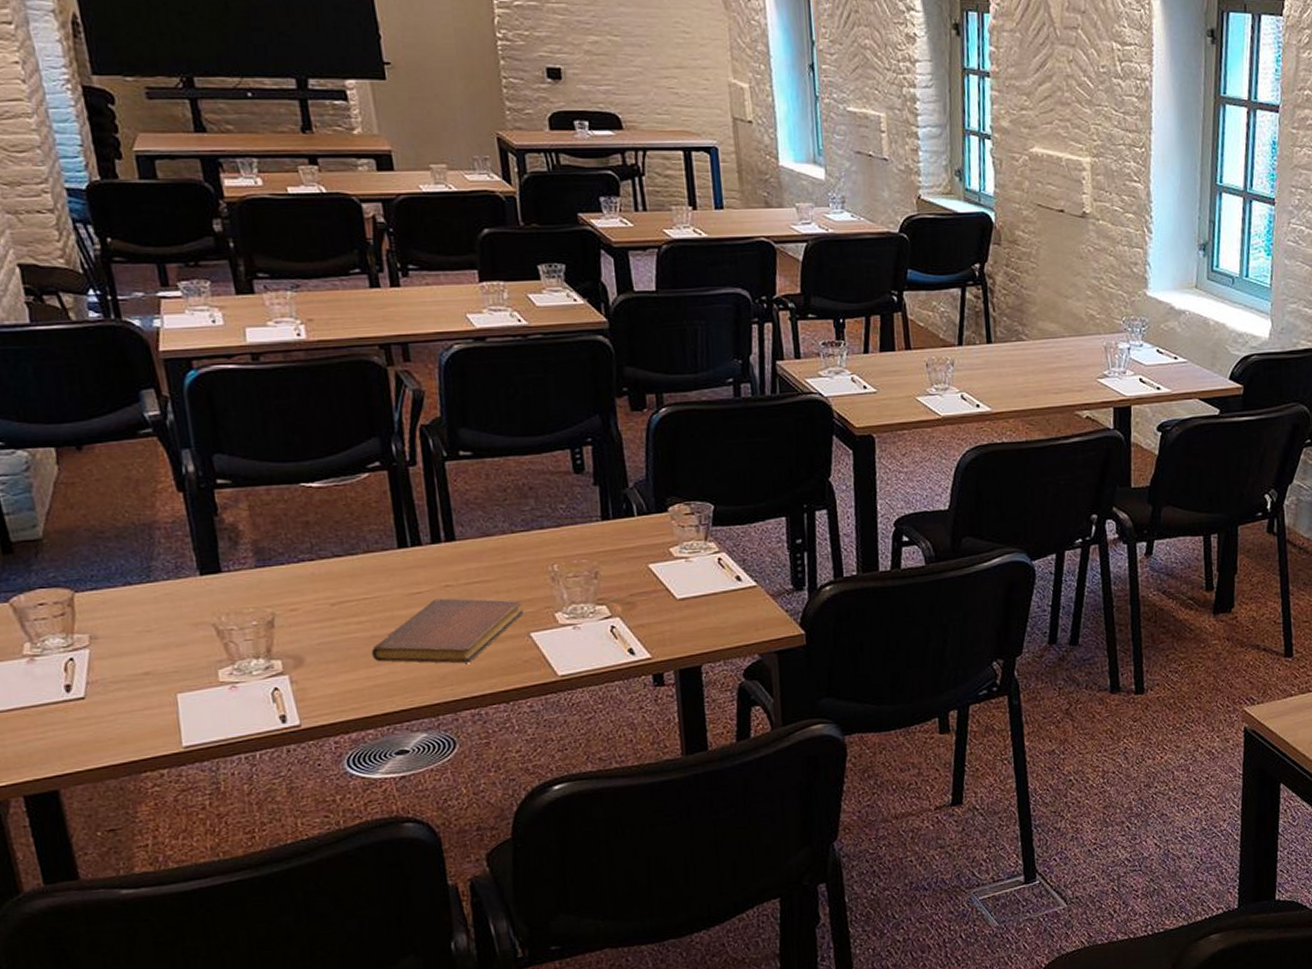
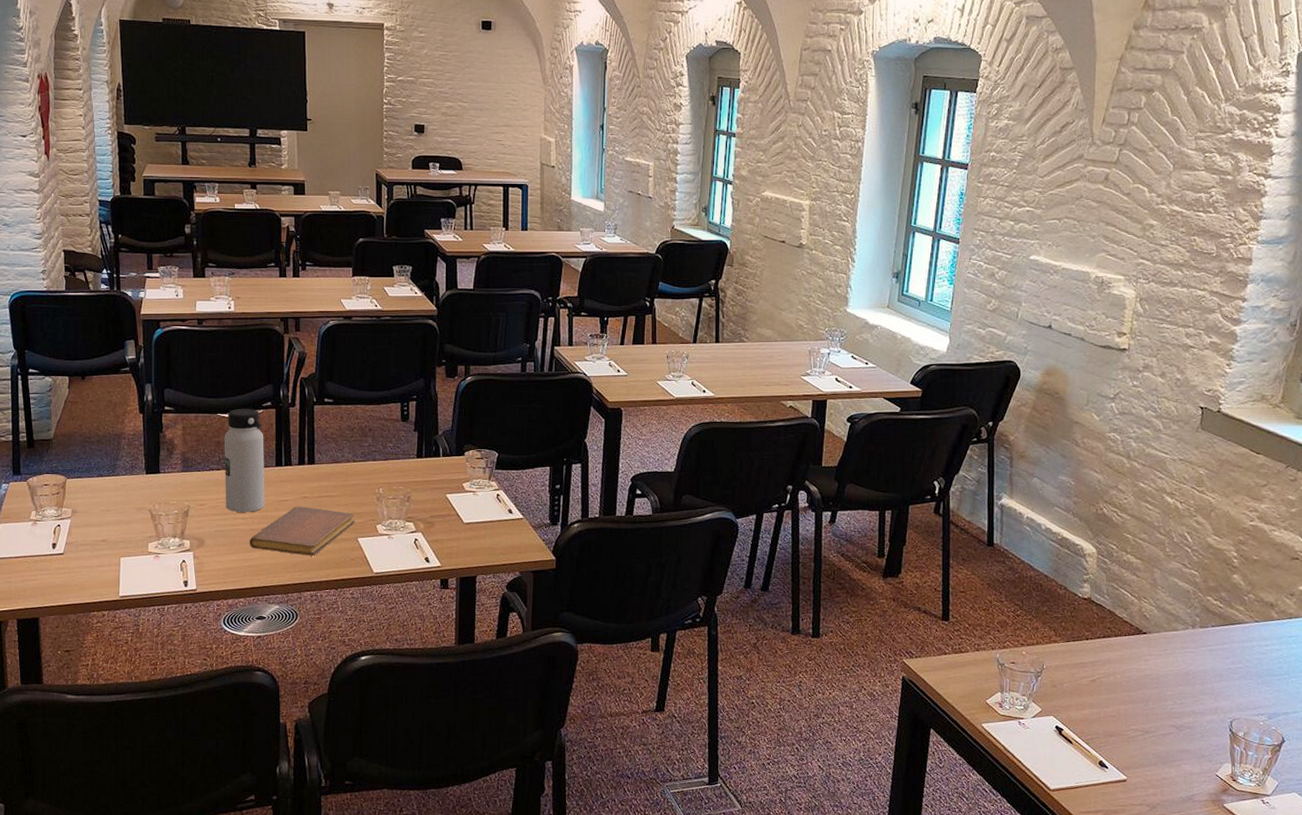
water bottle: none [314,472,389,615] -> present [224,408,265,512]

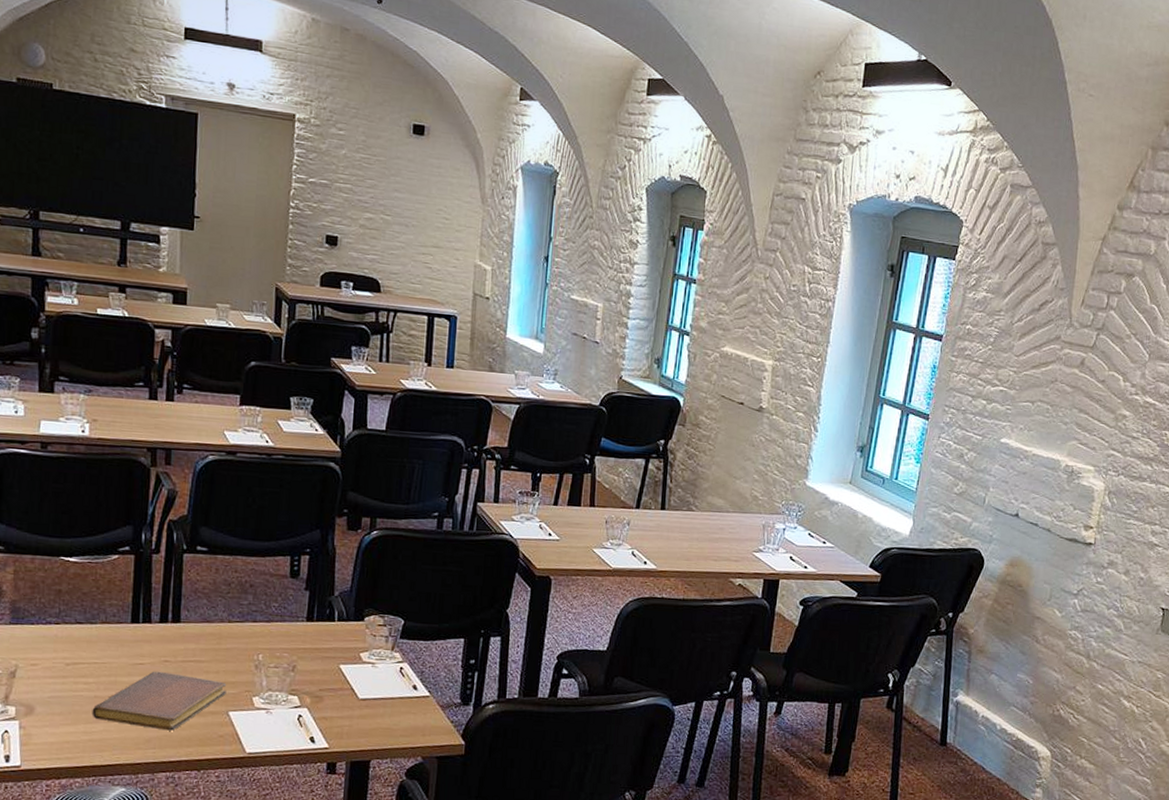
water bottle: present [224,408,265,512] -> none [64,552,119,676]

